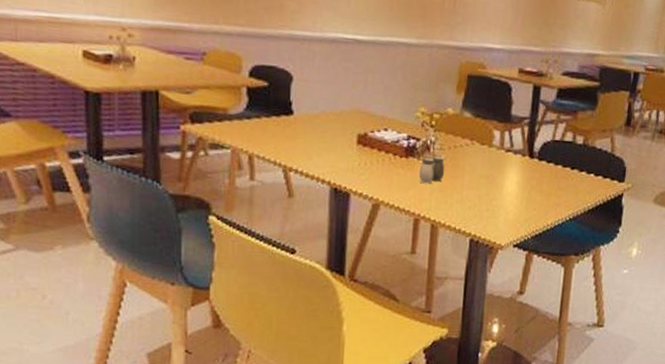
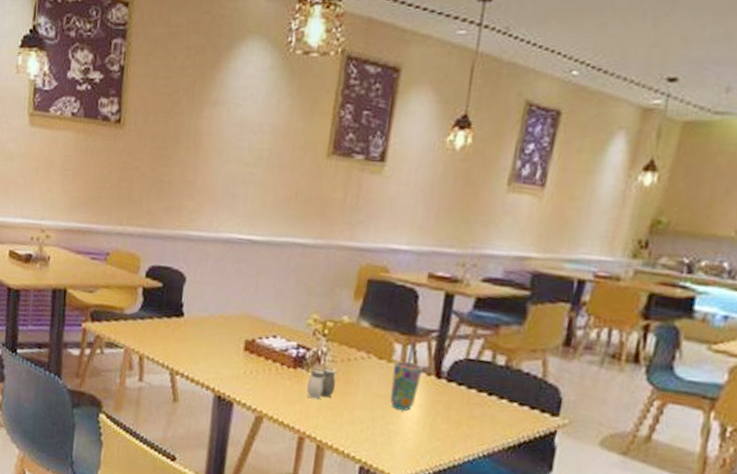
cup: none [492,130,518,188] -> present [389,344,422,411]

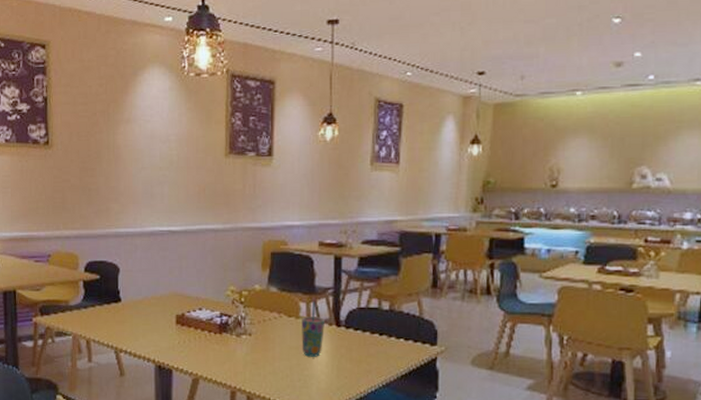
salt and pepper shaker: present [307,368,336,400] -> none [233,330,255,358]

